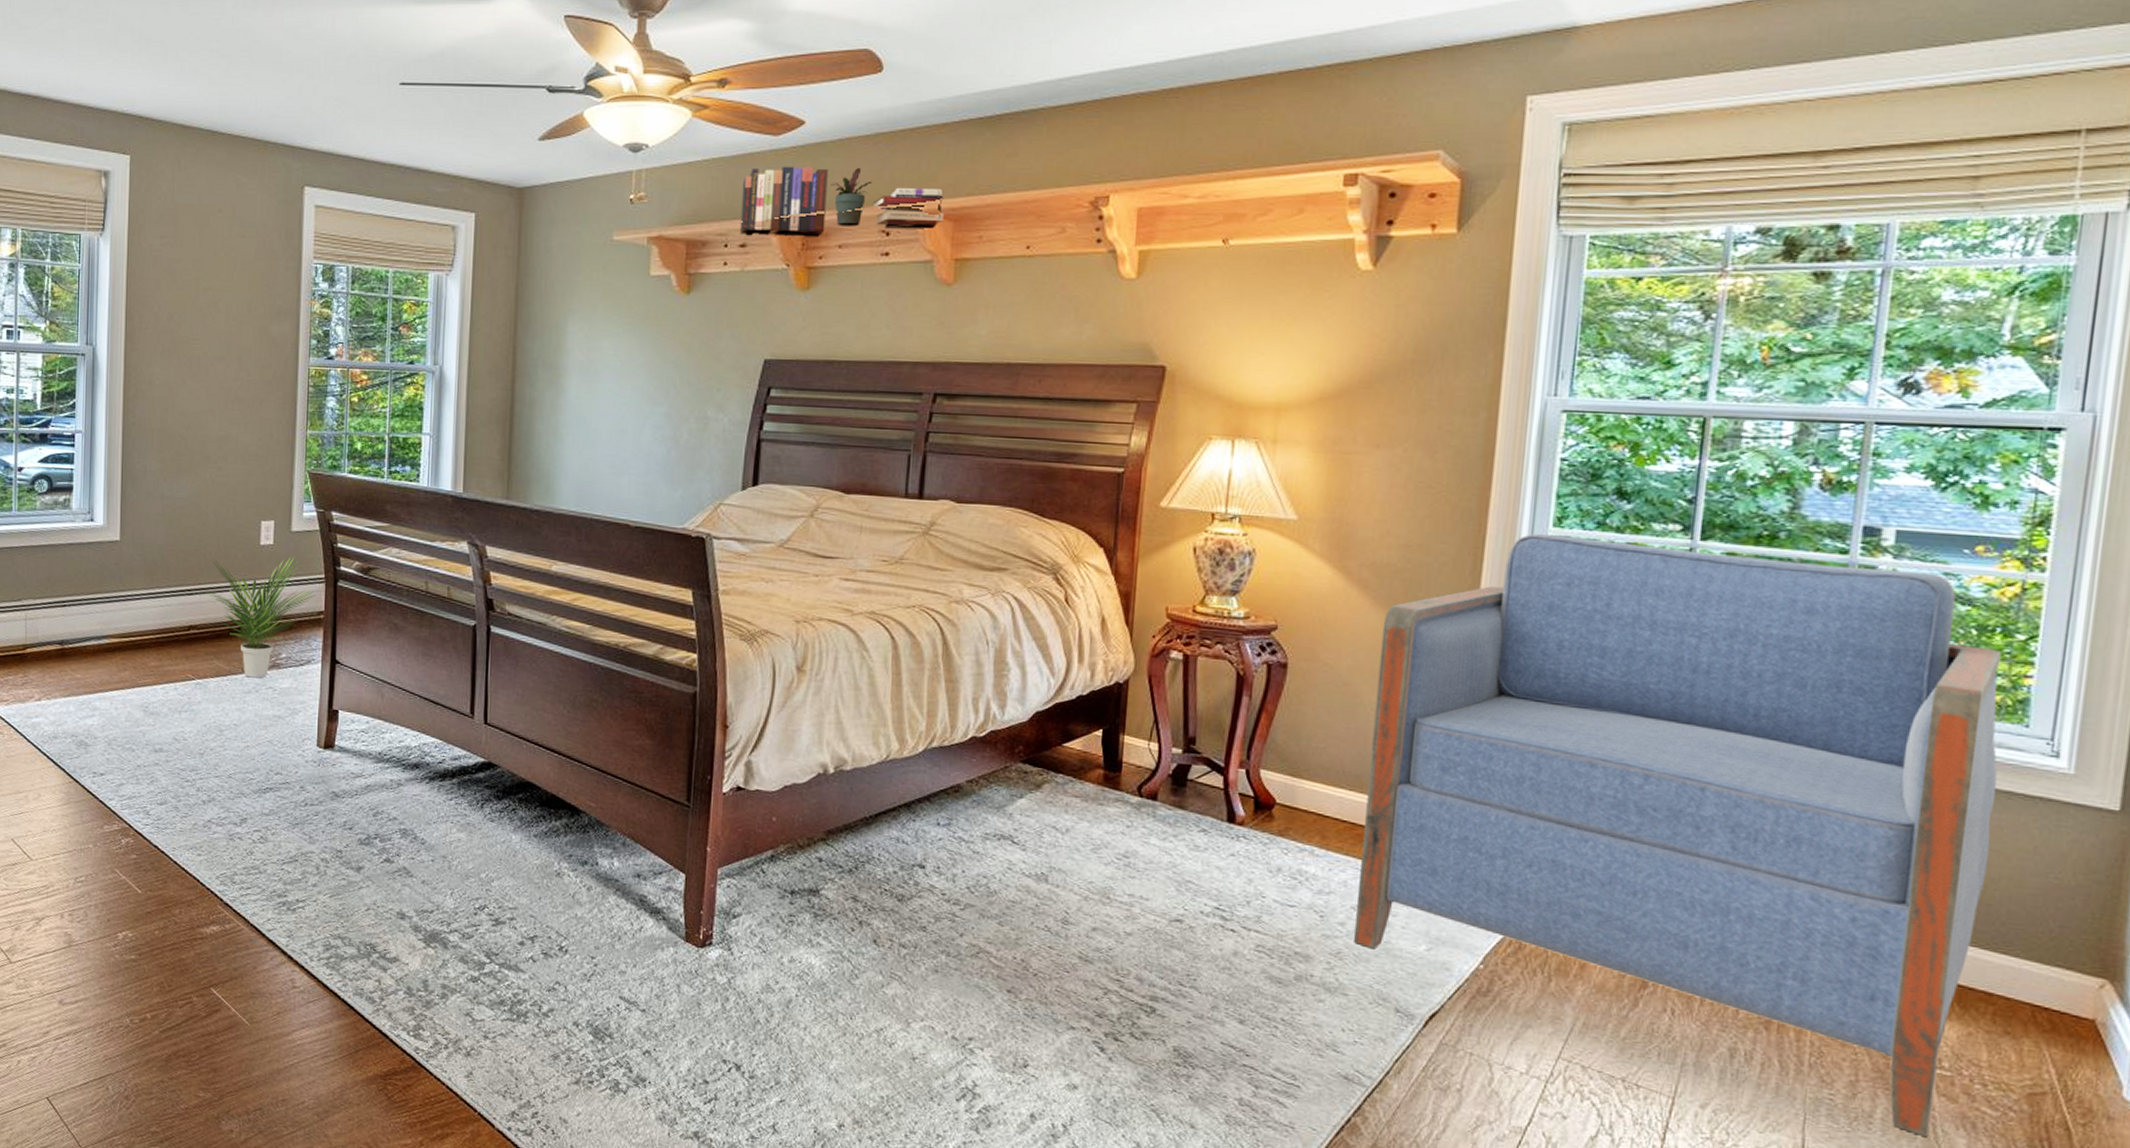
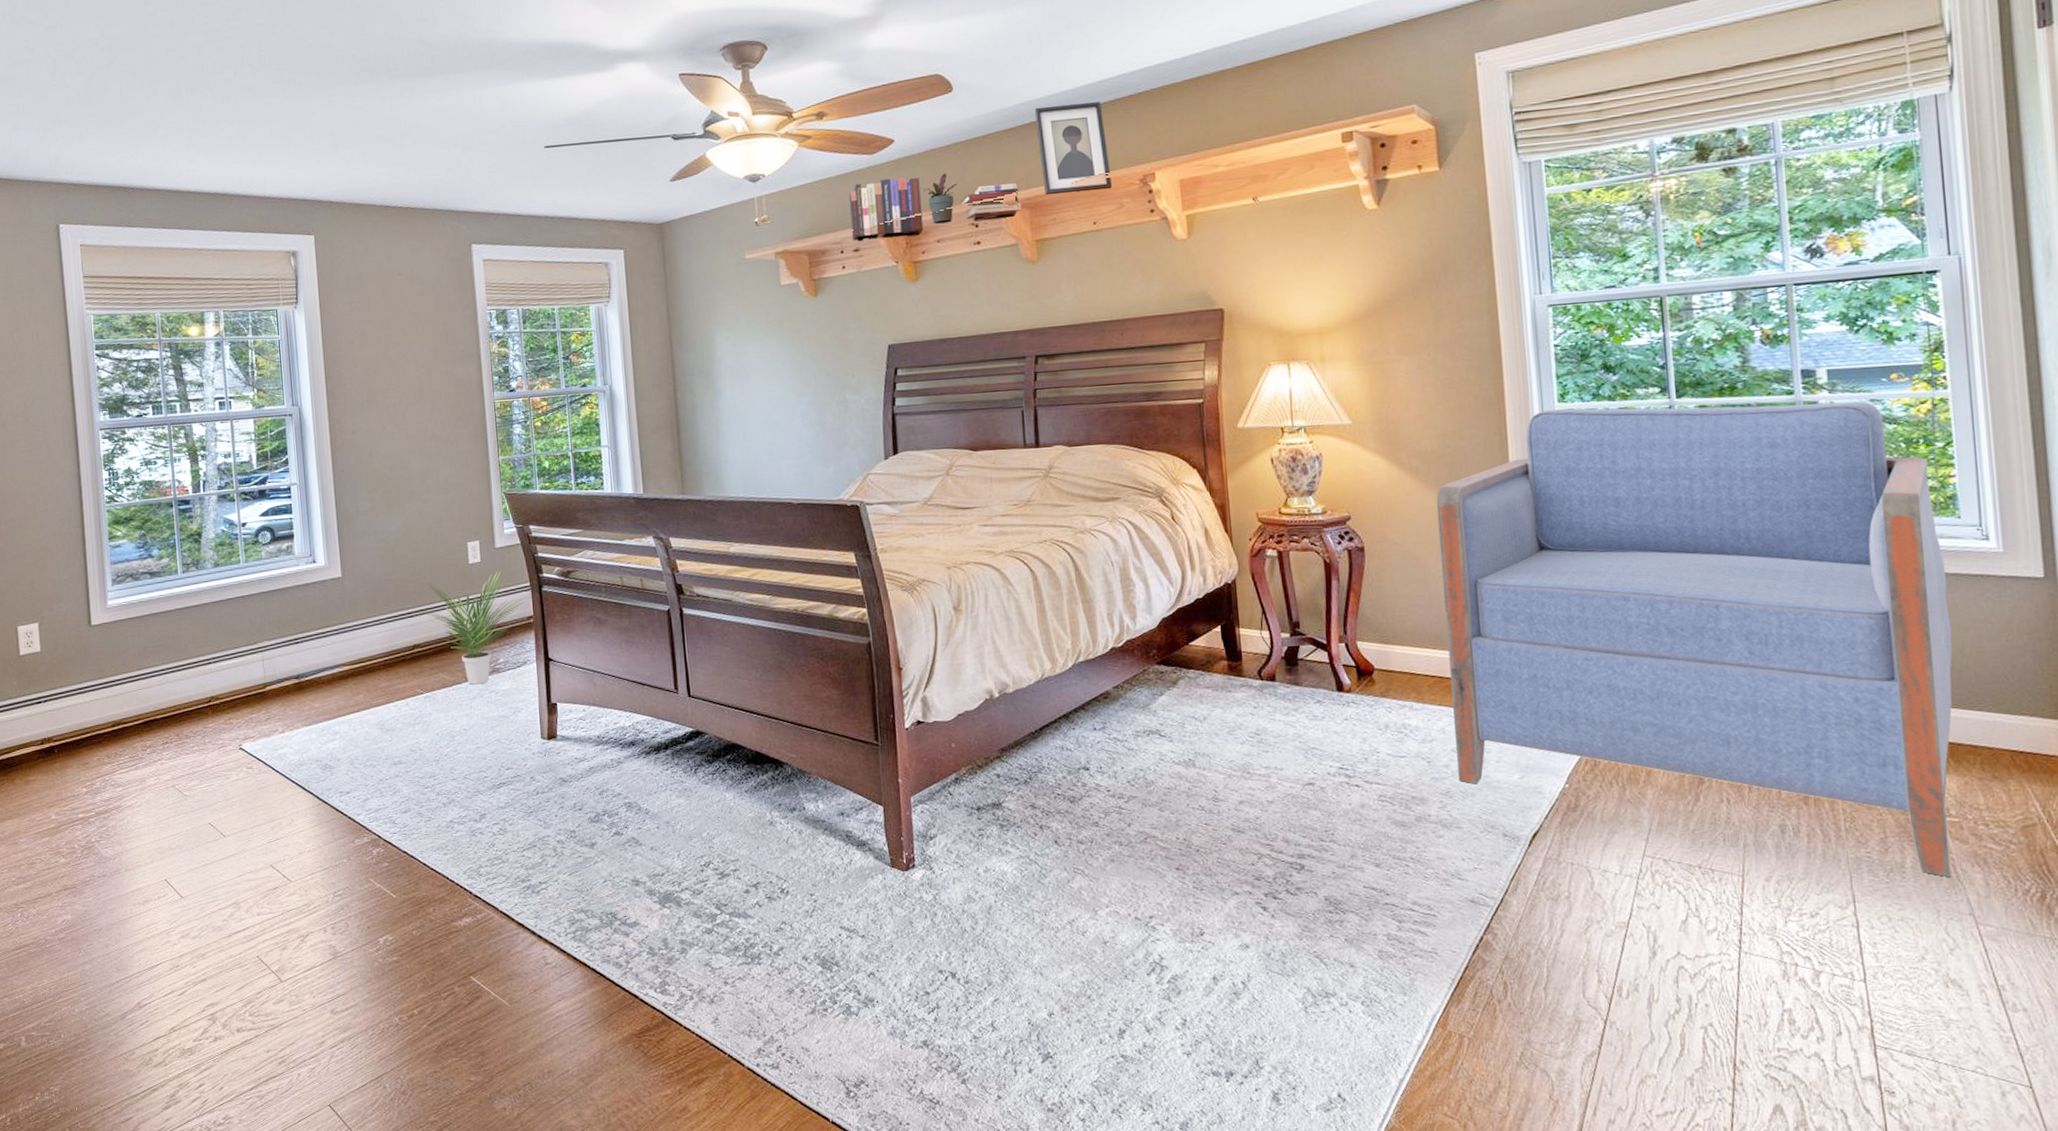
picture frame: none [974,102,1058,209] -> present [1034,101,1112,196]

